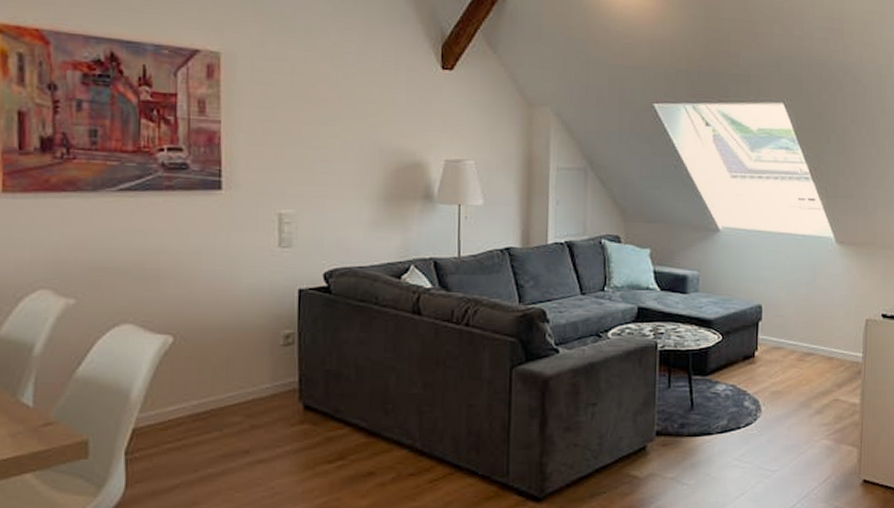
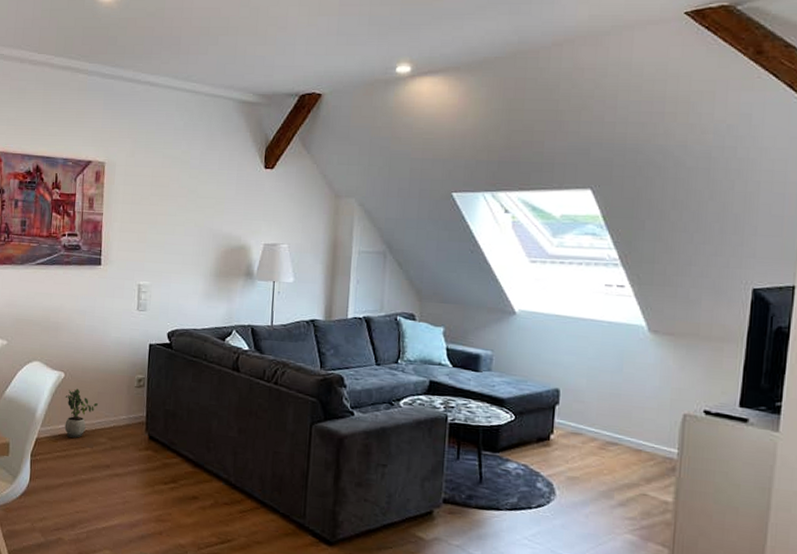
potted plant: none [175,355,227,421] -> present [64,388,98,438]

